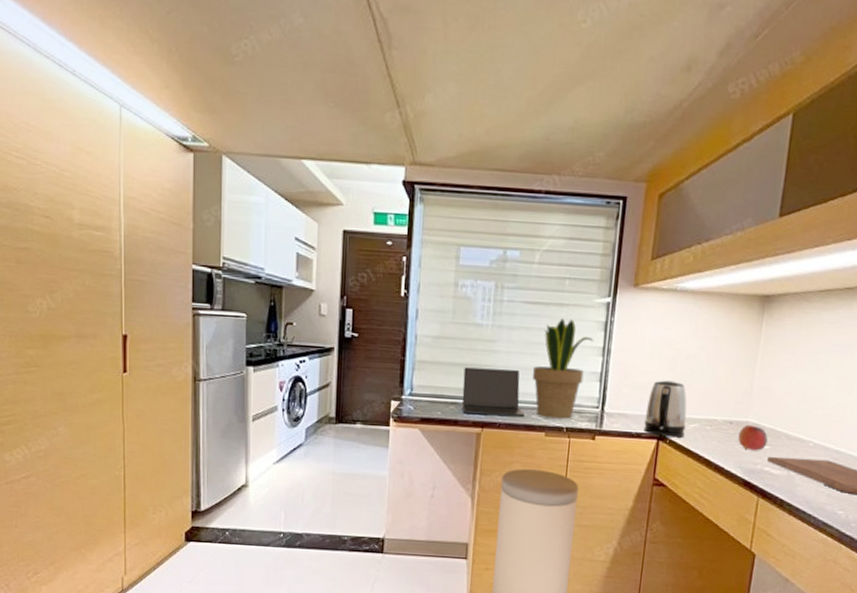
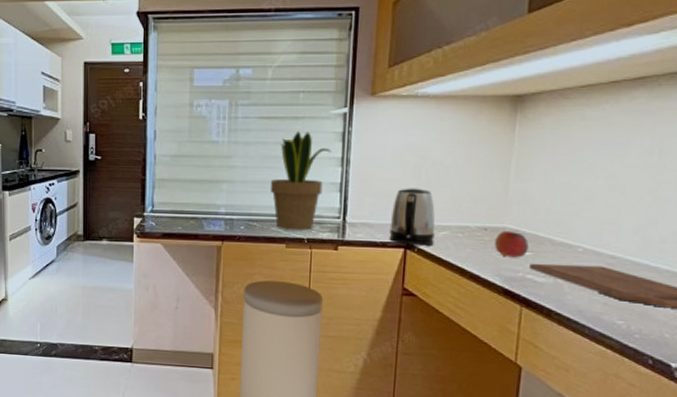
laptop: present [462,367,524,418] -> none [201,183,264,230]

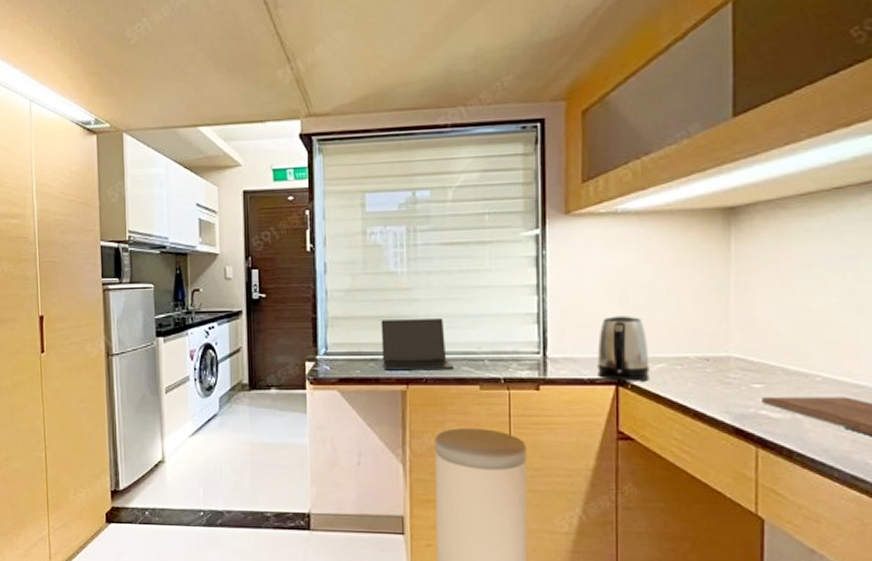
laptop: none [201,183,264,230] -> present [381,319,454,371]
potted plant: present [270,130,332,230] -> none [457,256,525,369]
fruit: present [495,230,529,258] -> none [719,360,758,391]

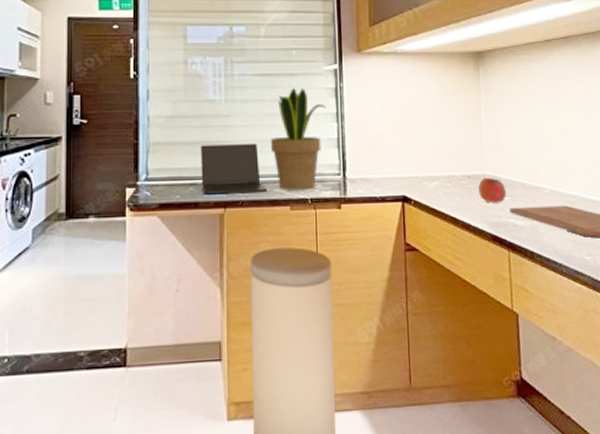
potted plant: none [457,256,525,369] -> present [270,87,327,191]
kettle: present [597,315,649,381] -> none [386,140,428,198]
fruit: none [719,360,758,391] -> present [478,177,506,204]

